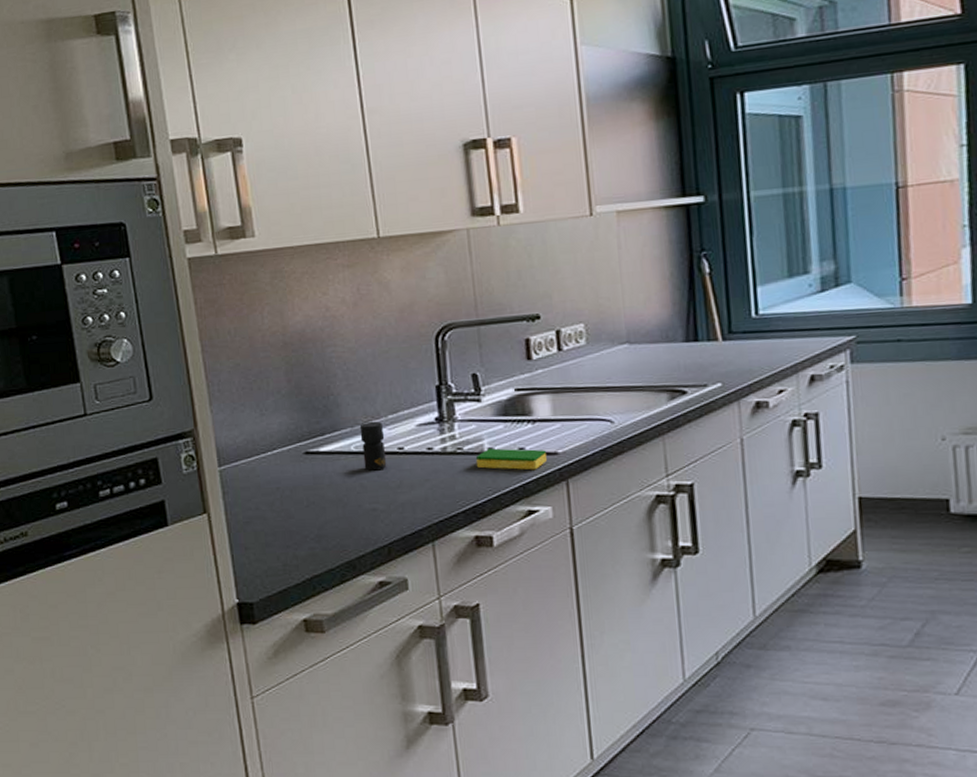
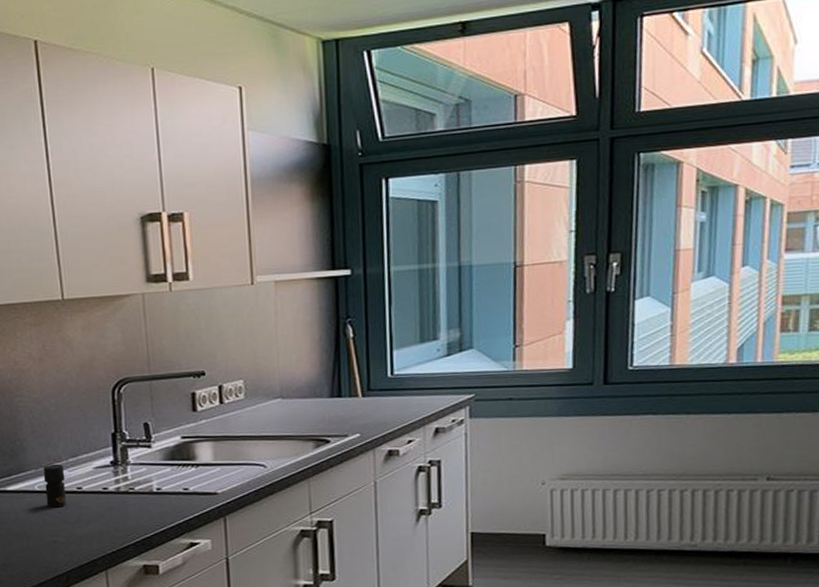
dish sponge: present [475,448,547,471] -> none [145,489,207,508]

